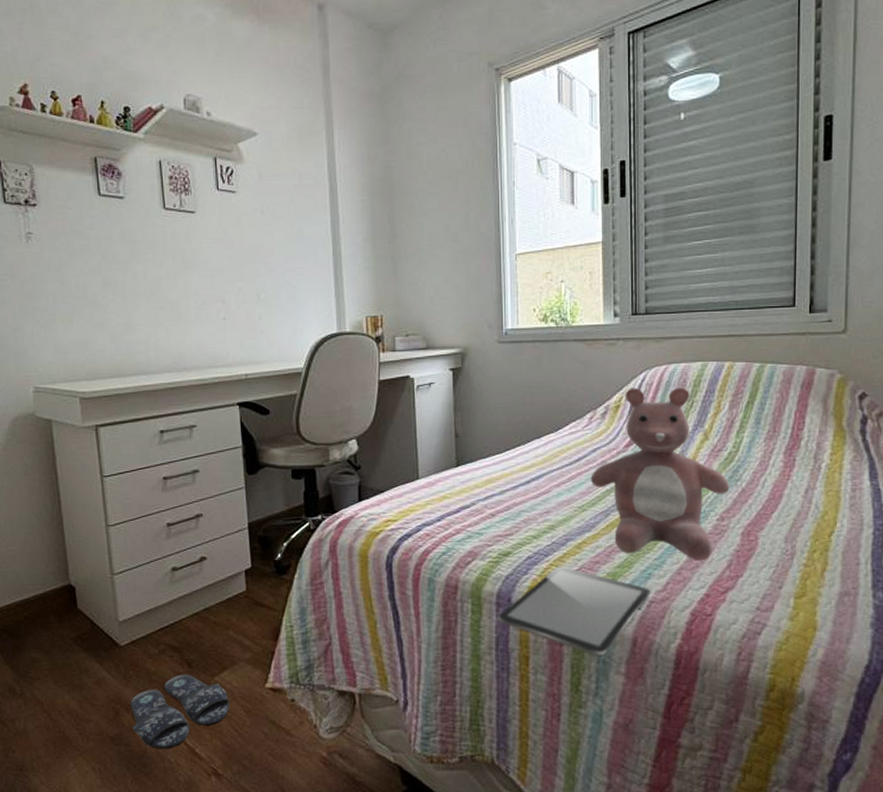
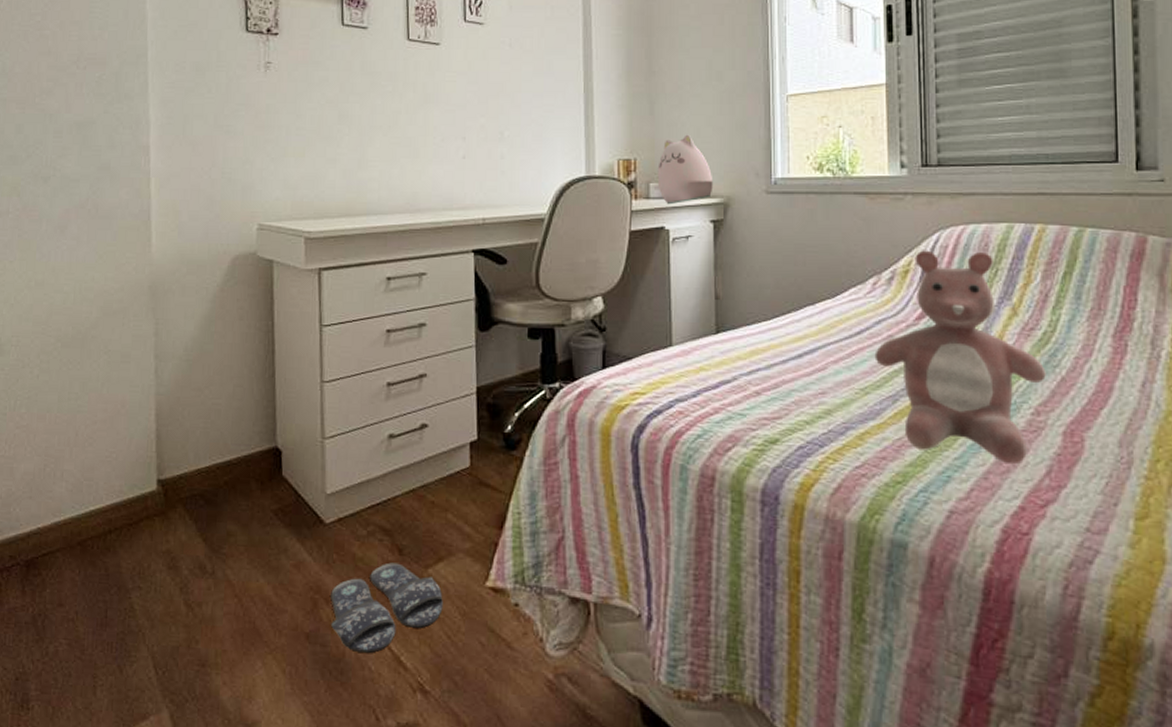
plush toy: none [402,292,452,356] -> present [657,134,713,205]
tablet: present [498,566,652,657] -> none [763,460,952,578]

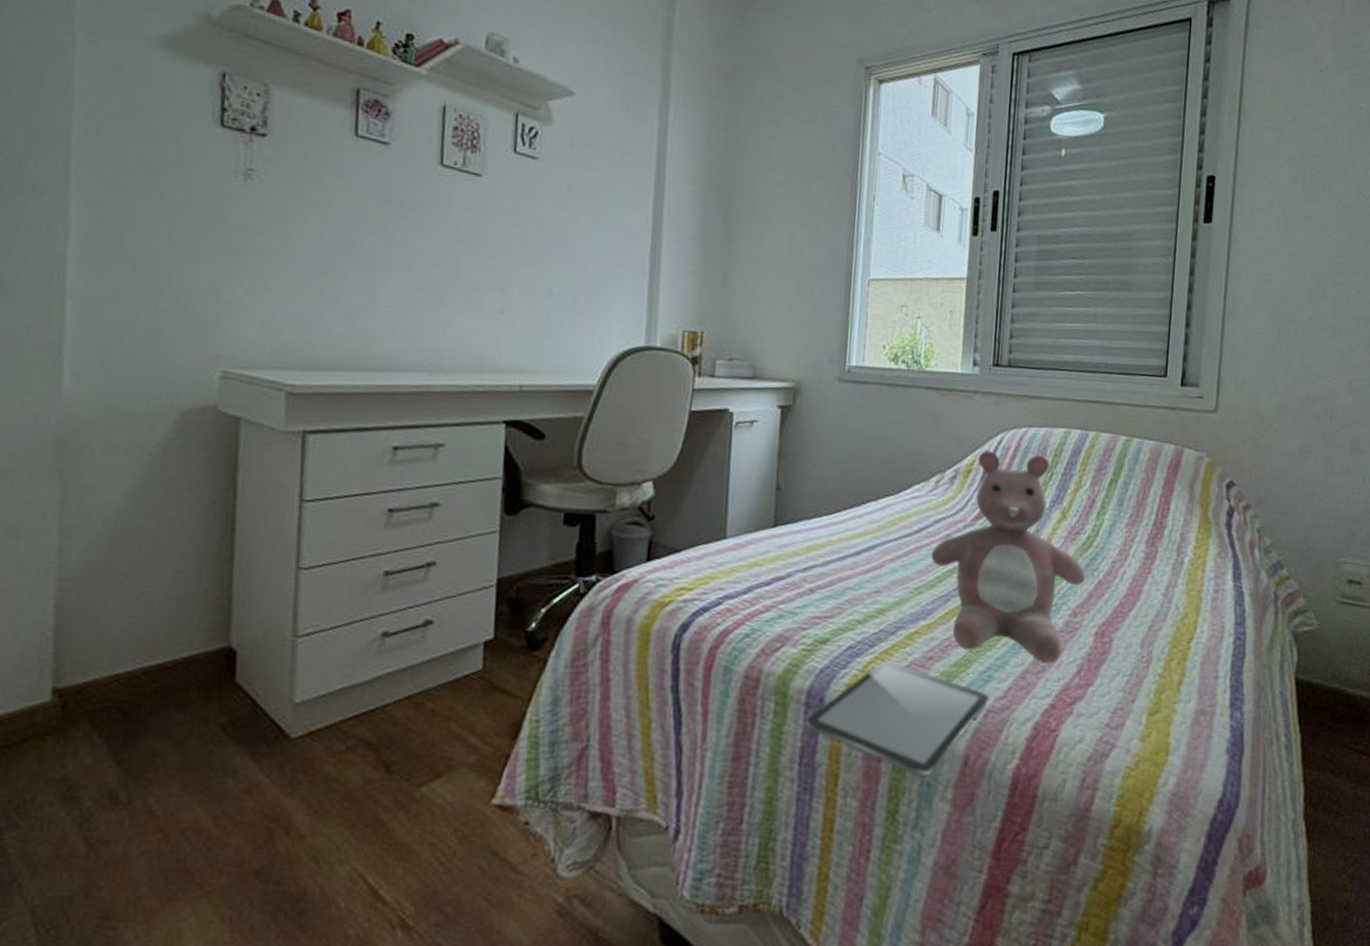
slippers: present [331,562,443,653] -> none [290,782,438,888]
plush toy: present [657,134,713,205] -> none [724,310,785,386]
tablet: none [763,460,952,578] -> present [805,660,990,778]

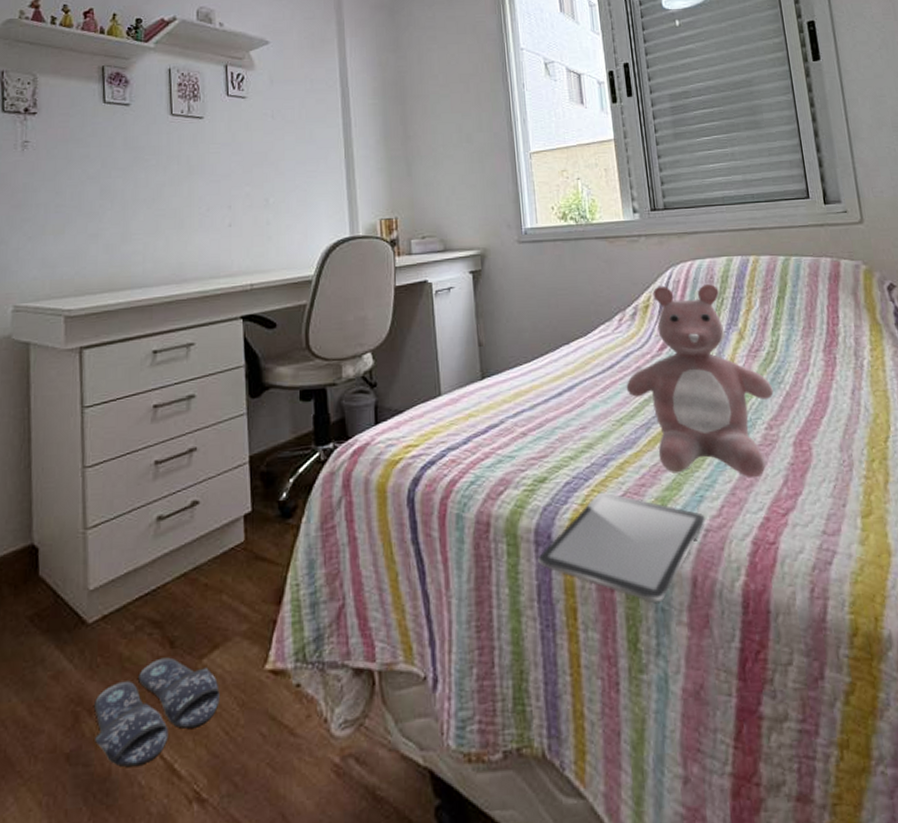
slippers: none [290,782,438,888] -> present [94,657,220,767]

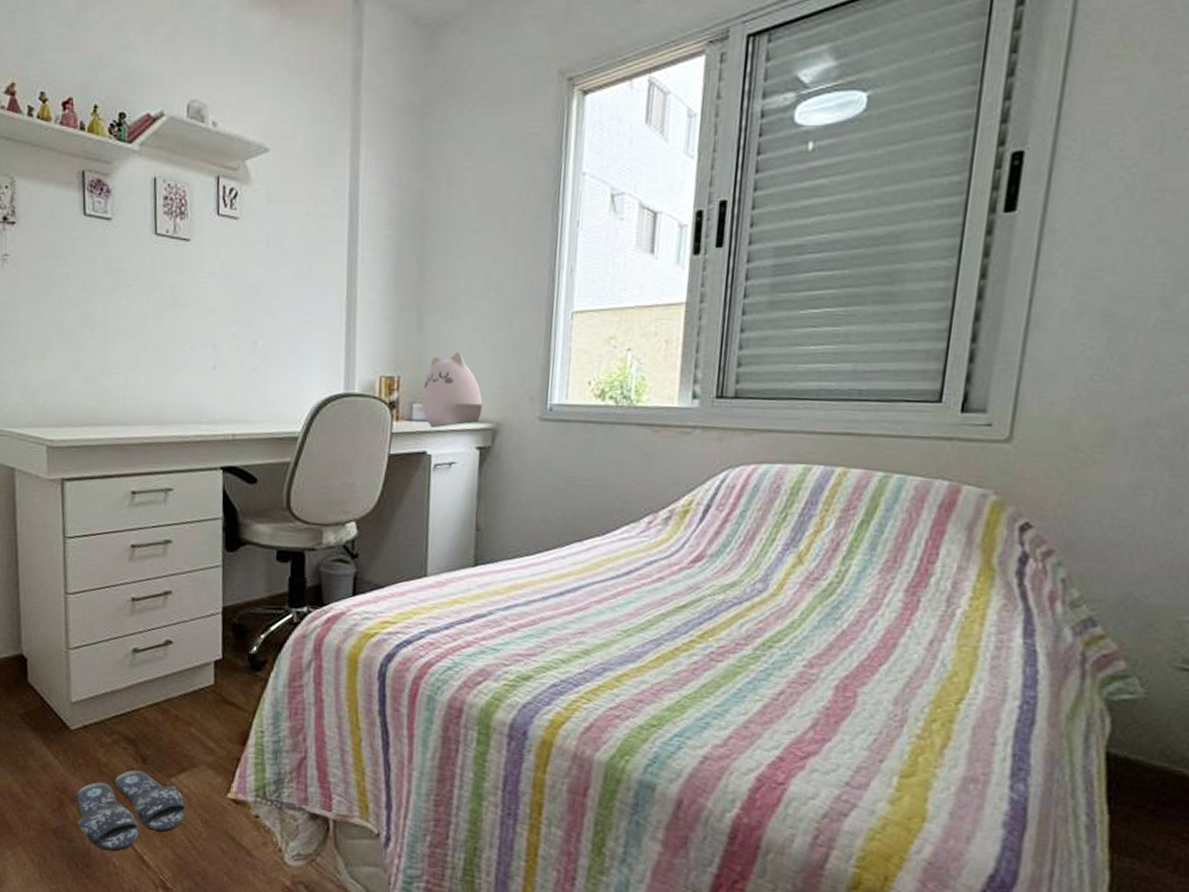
plush toy: none [417,192,470,259] -> present [421,351,483,429]
tablet: present [538,492,706,604] -> none [509,700,708,817]
stuffed animal: present [626,284,774,479] -> none [641,489,826,716]

